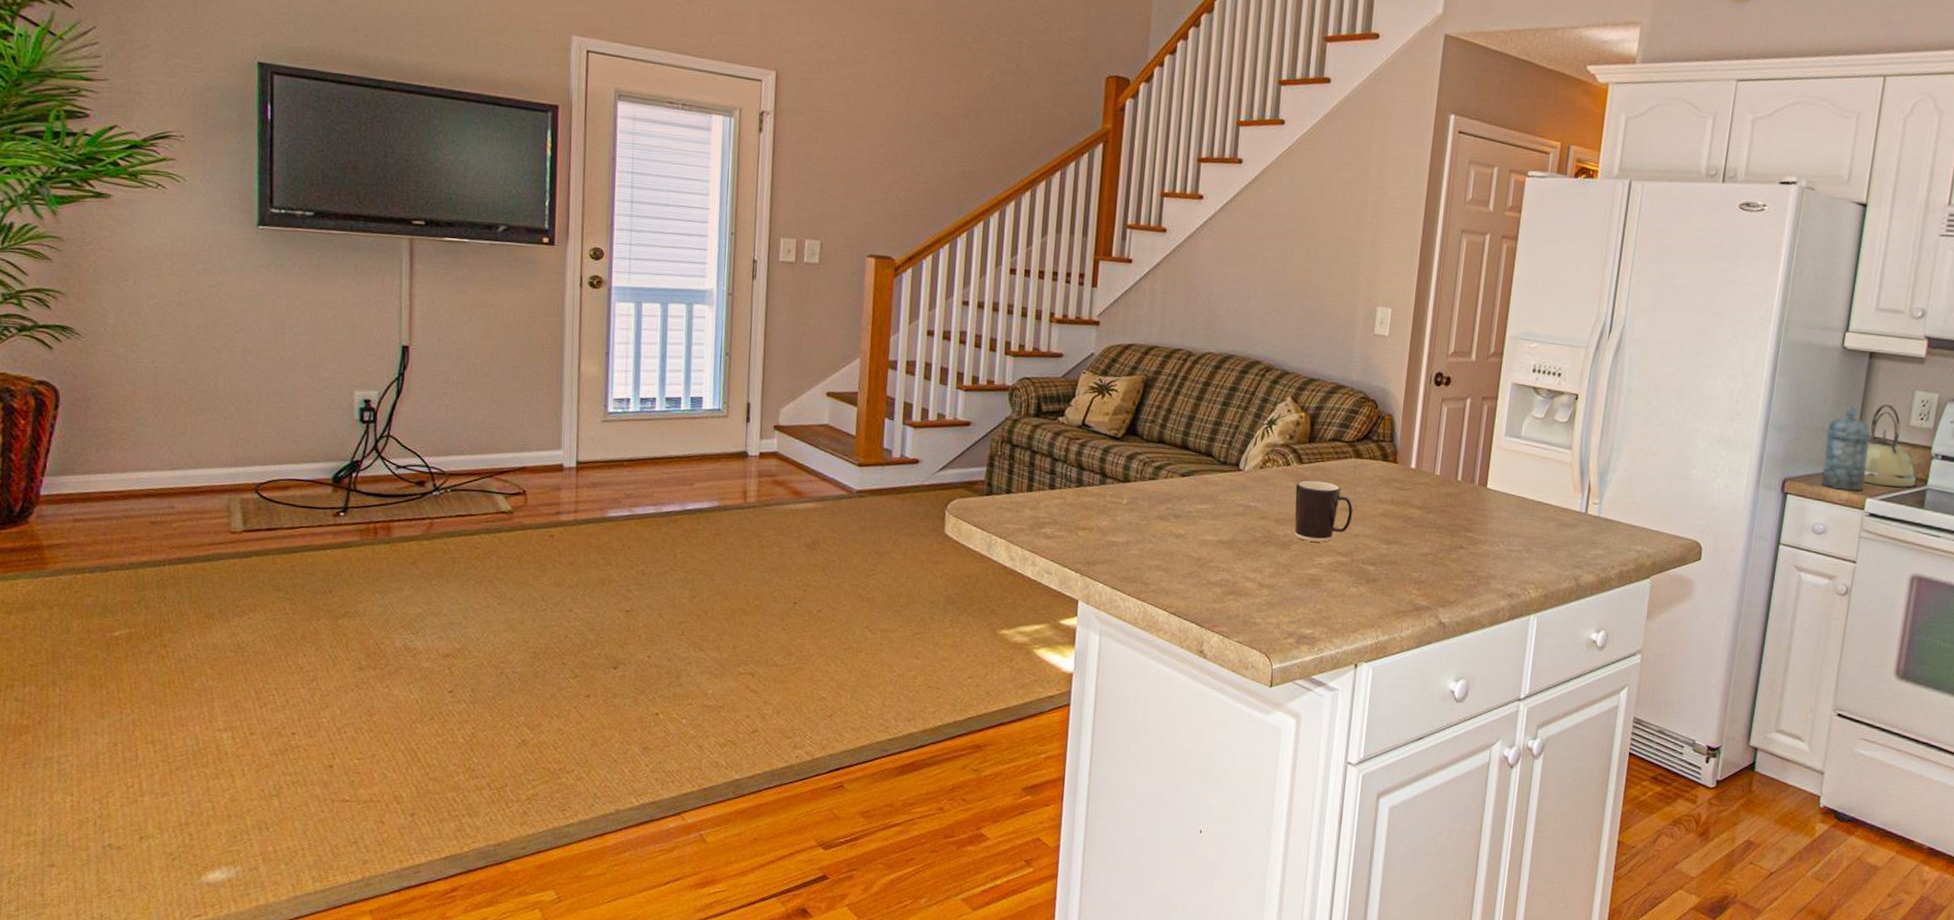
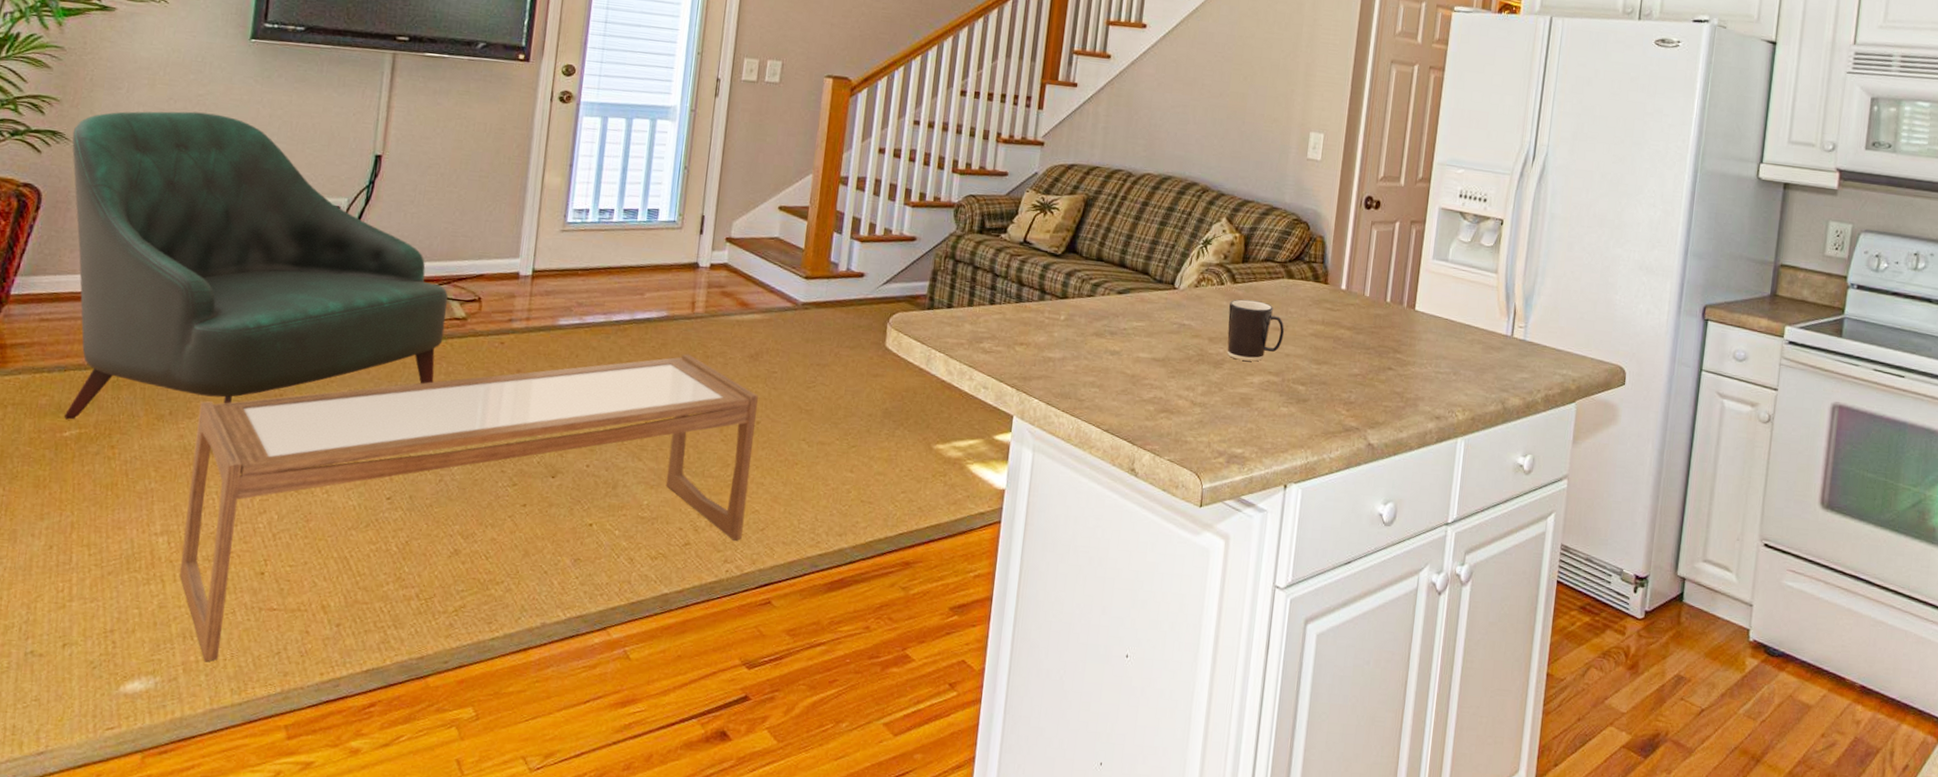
armchair: none [82,303,492,620] -> present [63,111,448,420]
coffee table: none [247,543,818,852] -> present [179,353,758,662]
canister: present [1821,406,1872,491] -> none [1740,235,1789,319]
kettle: present [1863,404,1917,488] -> none [1782,234,1834,316]

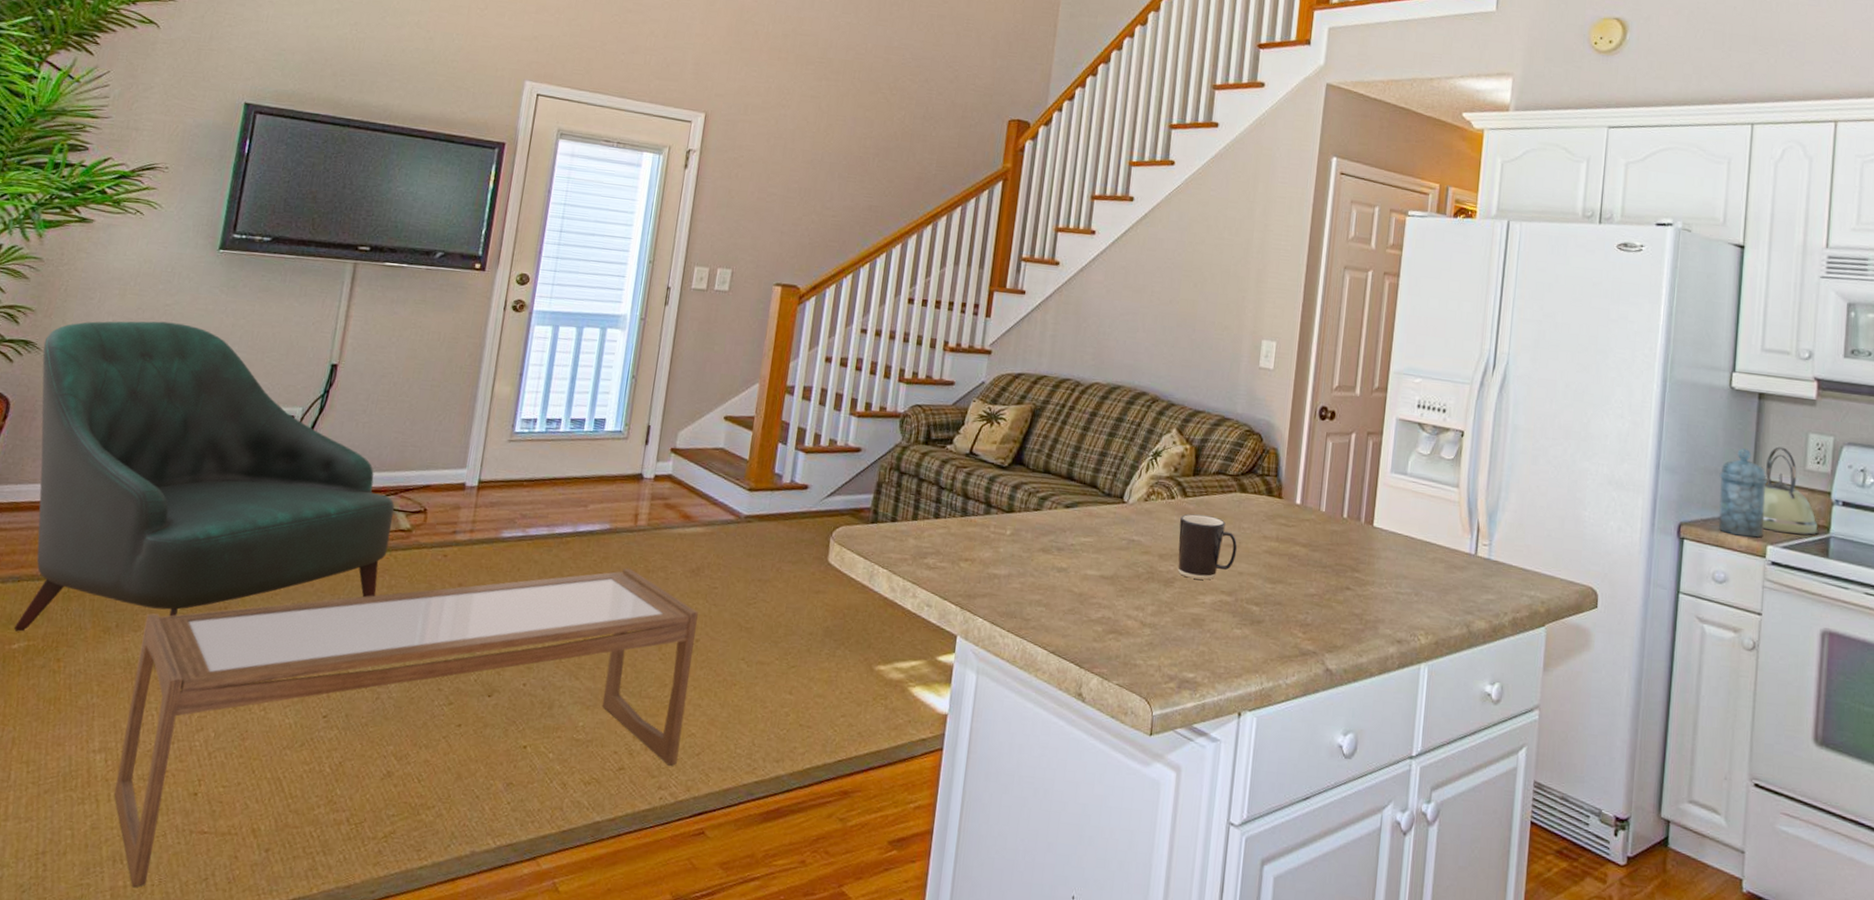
canister: none [1740,235,1789,319] -> present [1718,448,1768,538]
kettle: none [1782,234,1834,316] -> present [1763,446,1819,535]

